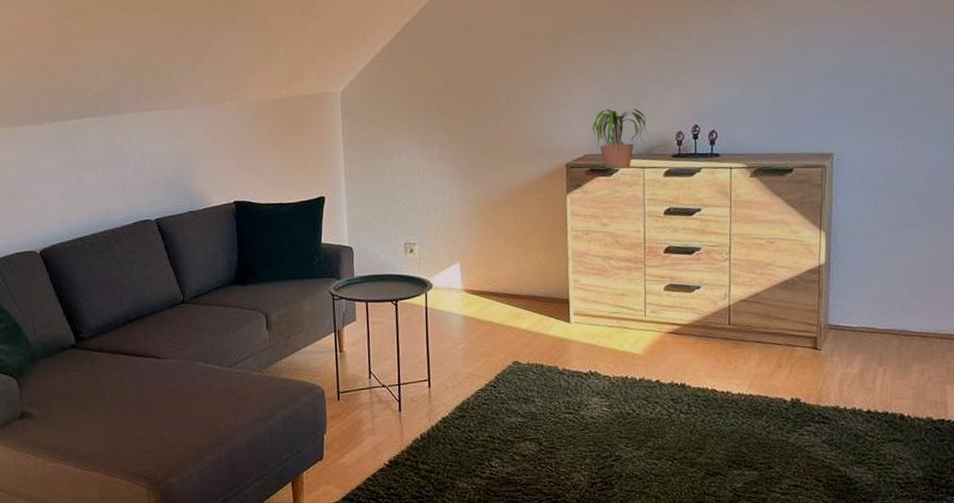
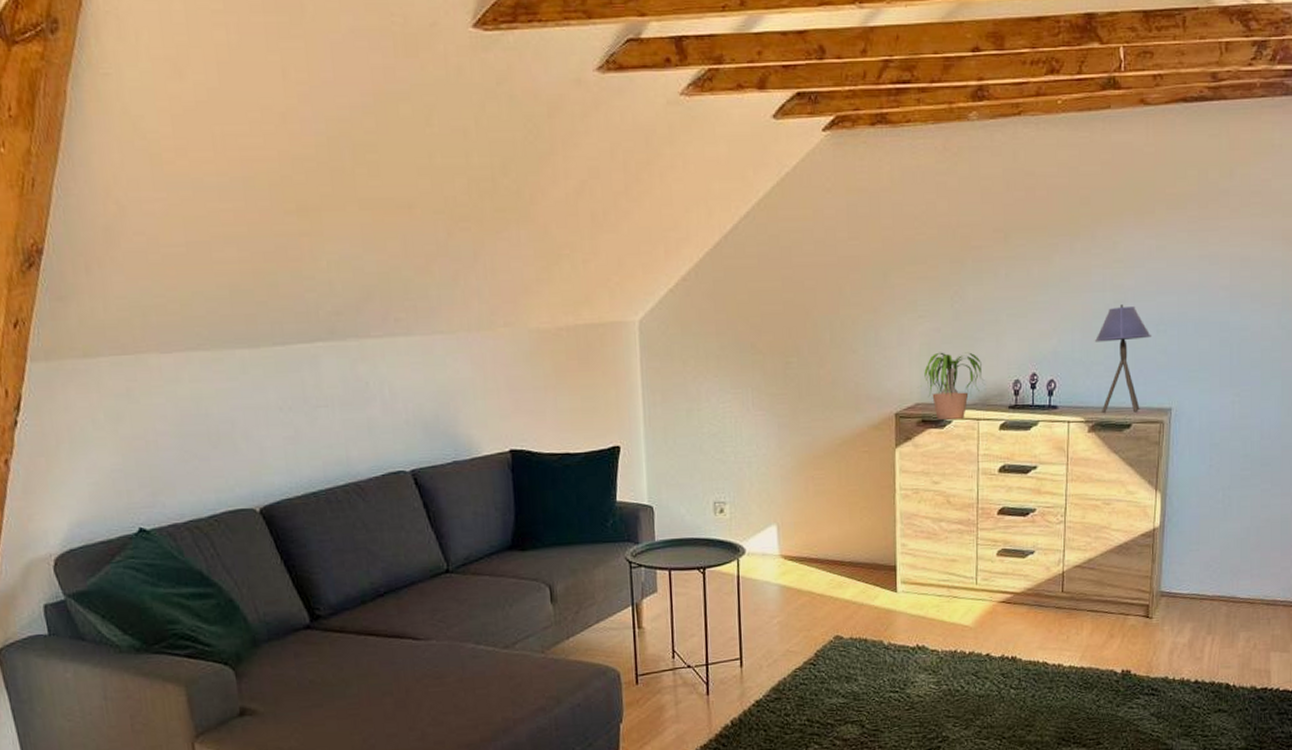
table lamp: none [754,60,812,160] -> present [1094,304,1152,414]

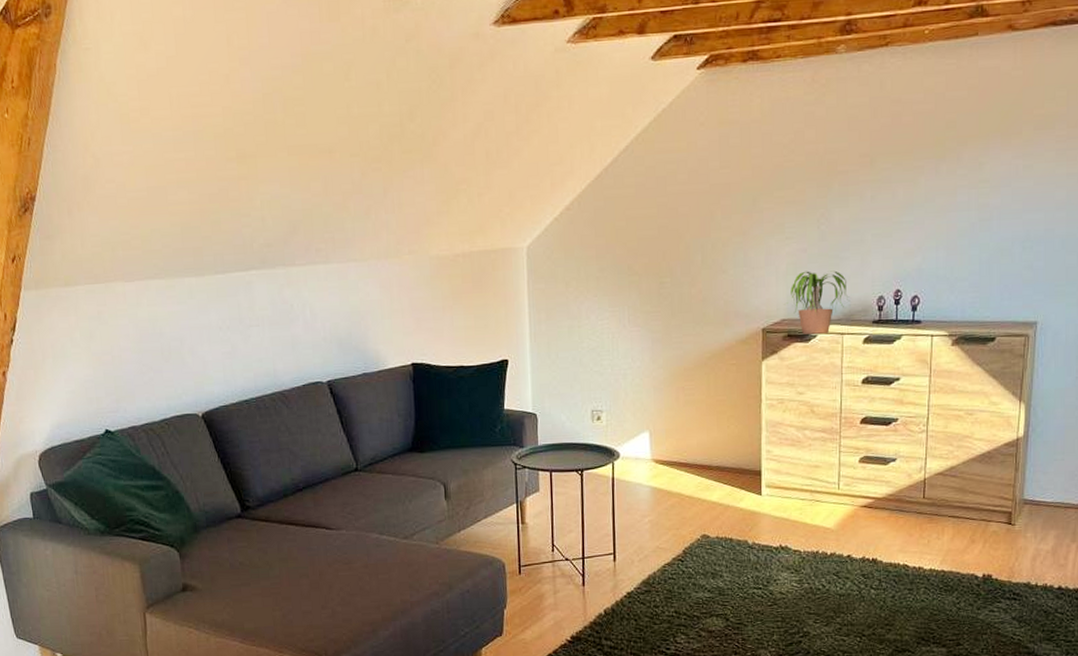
table lamp: present [1094,304,1152,414] -> none [959,223,1018,328]

